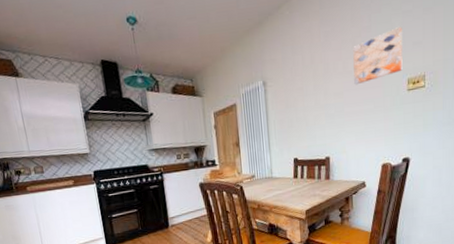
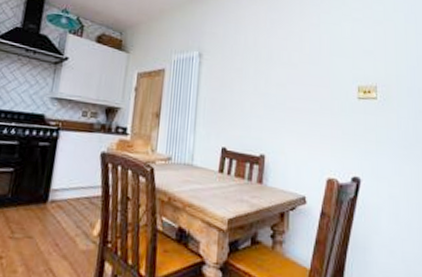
wall art: present [353,26,403,85] -> none [299,31,352,80]

